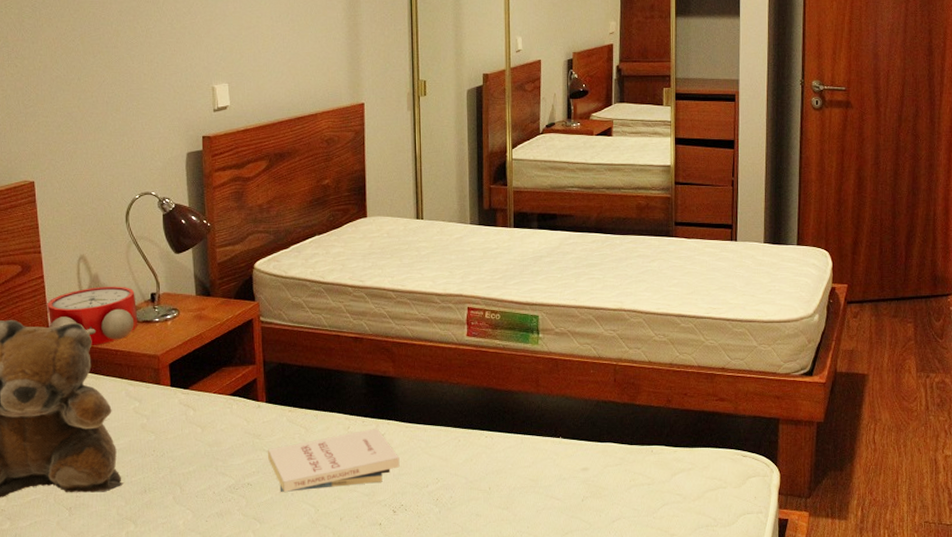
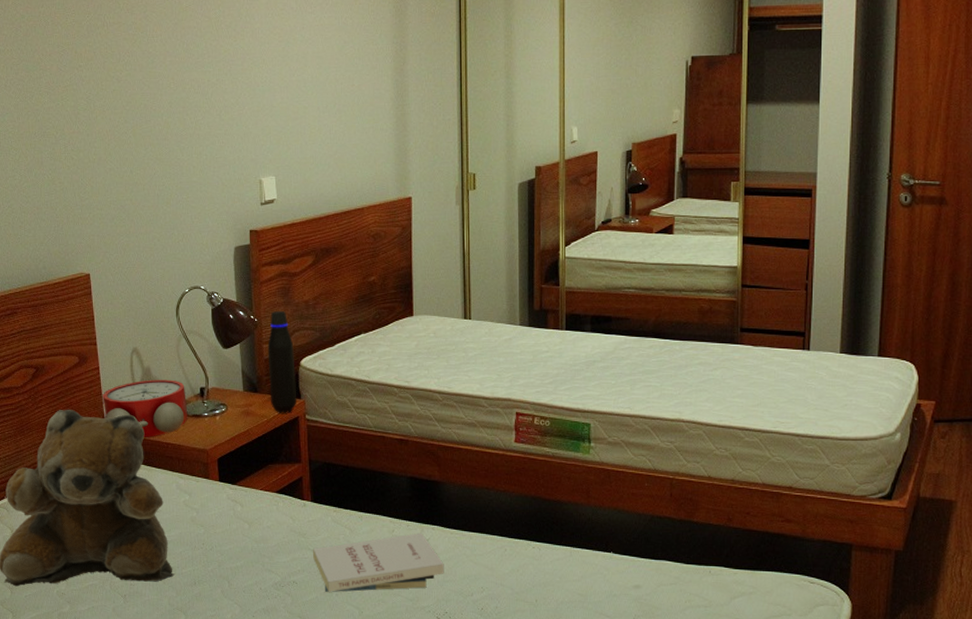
water bottle: none [220,215,250,316] -> present [267,311,296,413]

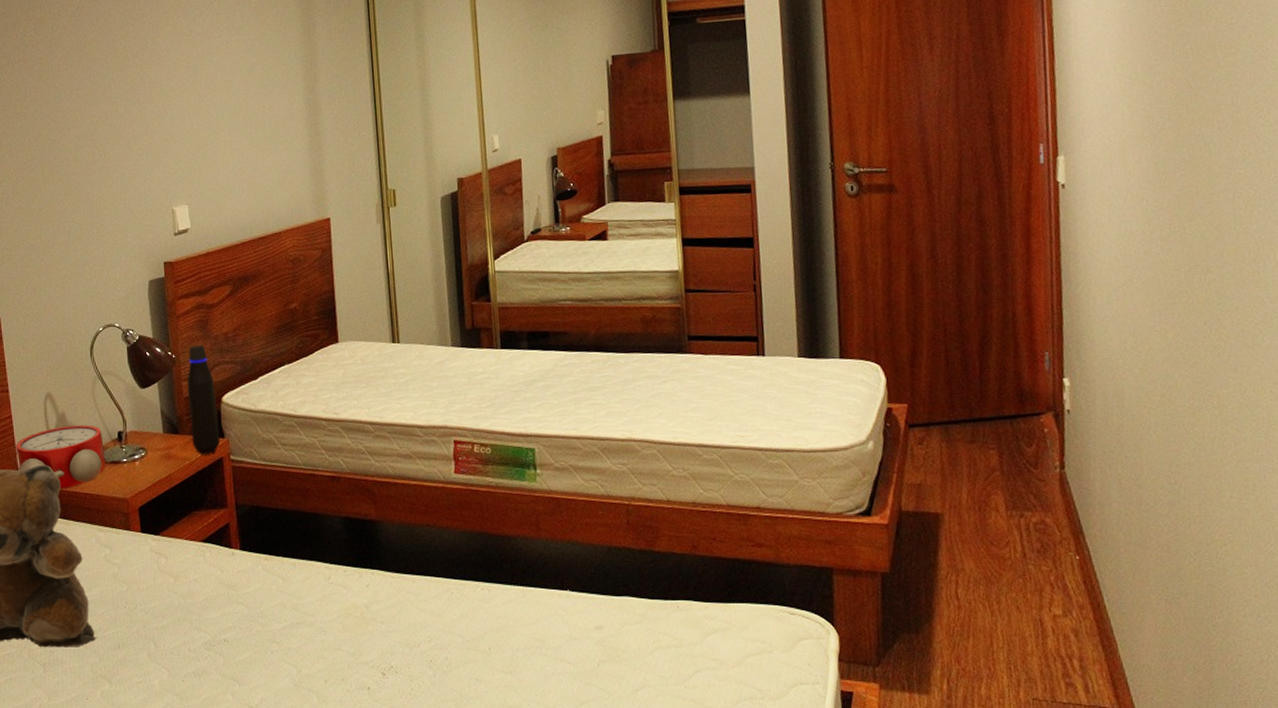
books: present [312,532,444,592] -> none [243,578,387,650]

